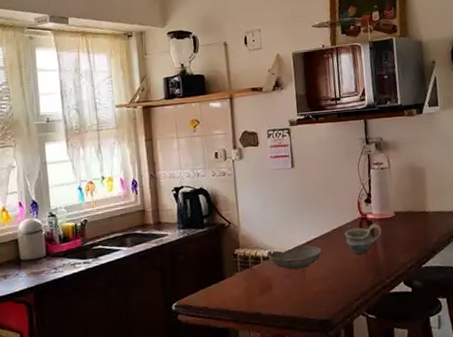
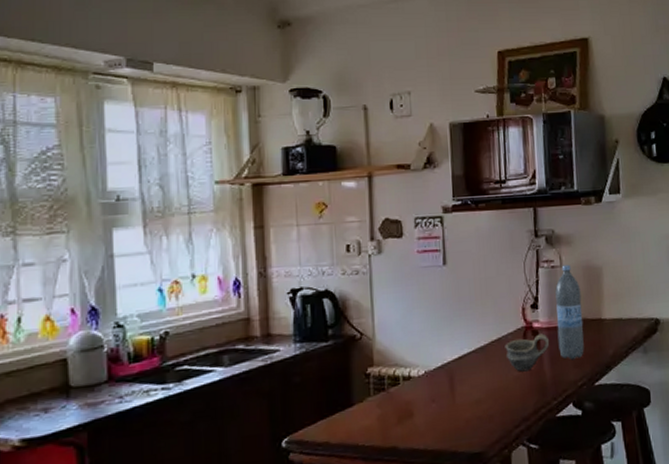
bowl: present [267,245,322,270] -> none [408,361,477,392]
water bottle: none [385,166,412,246] -> present [555,264,584,360]

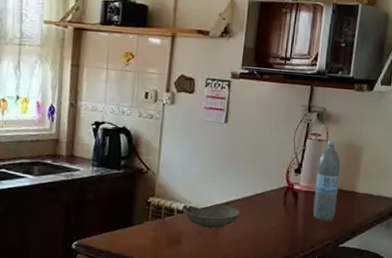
bowl: none [408,361,477,392] -> present [182,204,240,229]
cup: present [505,333,550,372] -> none [267,195,306,224]

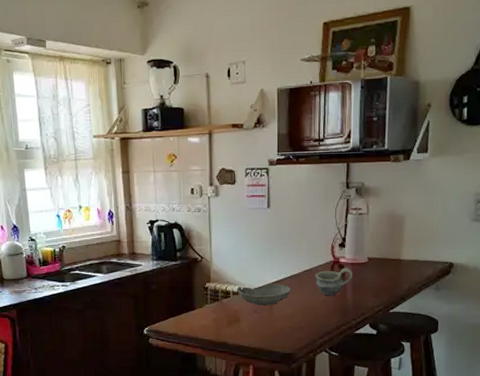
cup: none [267,195,306,224] -> present [315,267,353,296]
water bottle: present [313,140,341,222] -> none [360,212,384,291]

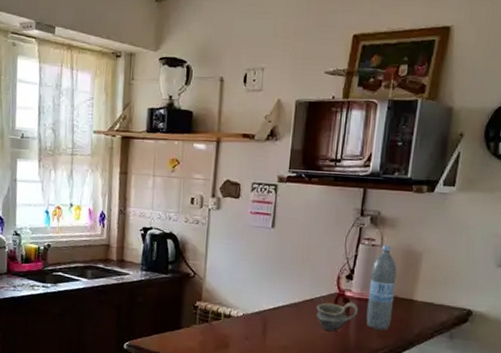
bowl: present [237,283,291,306] -> none [229,309,288,334]
water bottle: none [360,212,384,291] -> present [366,245,397,331]

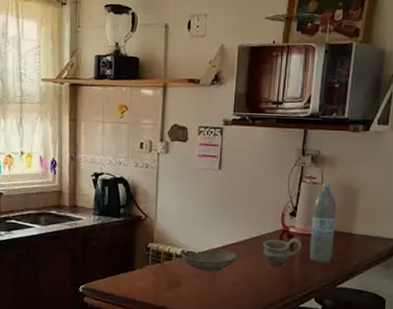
bowl: none [229,309,288,334] -> present [180,248,237,272]

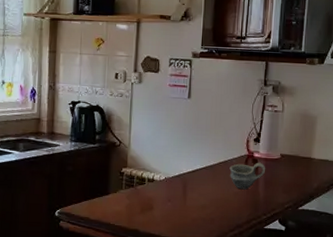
bowl: present [180,248,237,272] -> none [152,172,205,195]
water bottle: present [309,182,337,264] -> none [272,111,297,187]

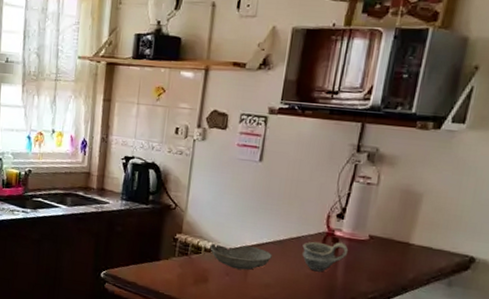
bowl: none [152,172,205,195] -> present [210,243,272,270]

